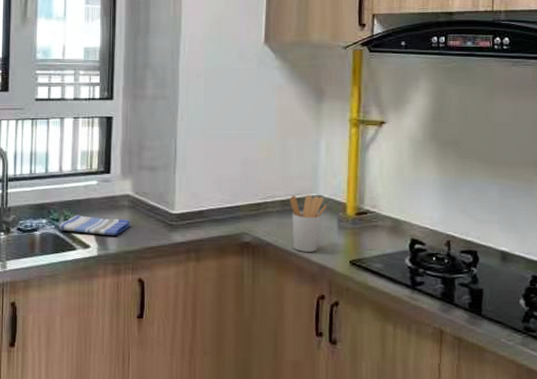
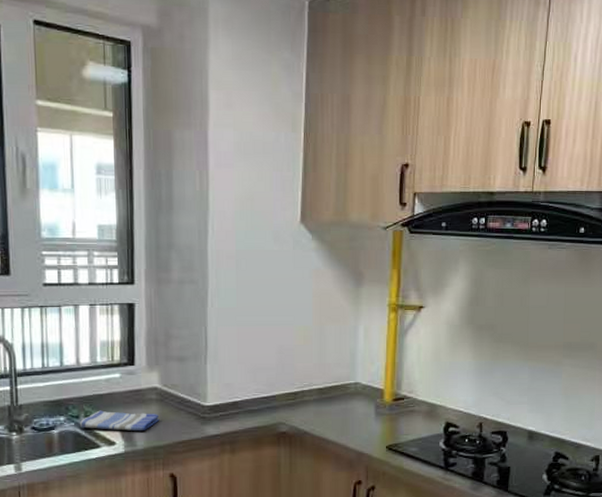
utensil holder: present [289,195,327,252] -> none [327,382,365,439]

